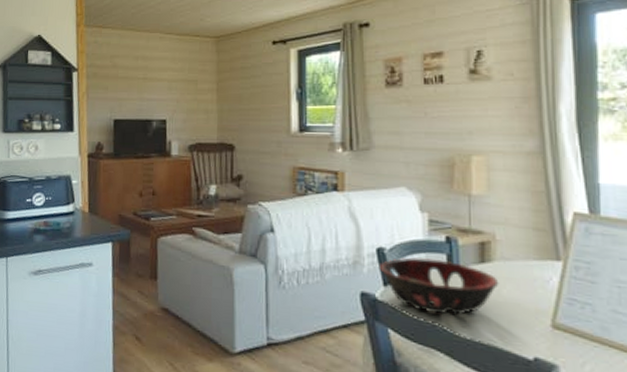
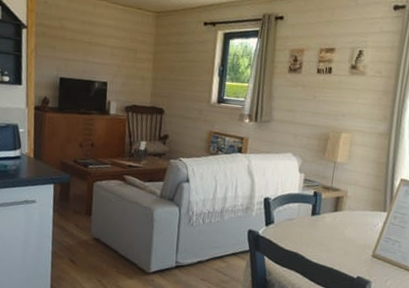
decorative bowl: present [379,257,499,315] -> none [264,206,344,247]

